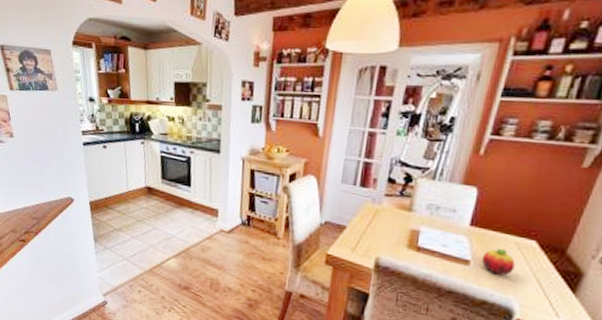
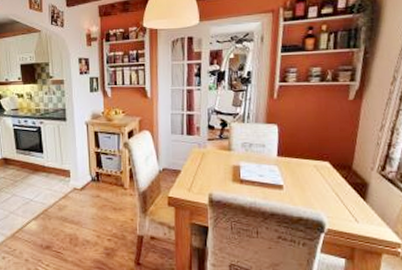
fruit: present [481,248,515,276] -> none [291,171,318,194]

